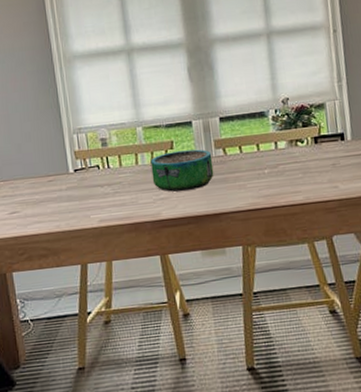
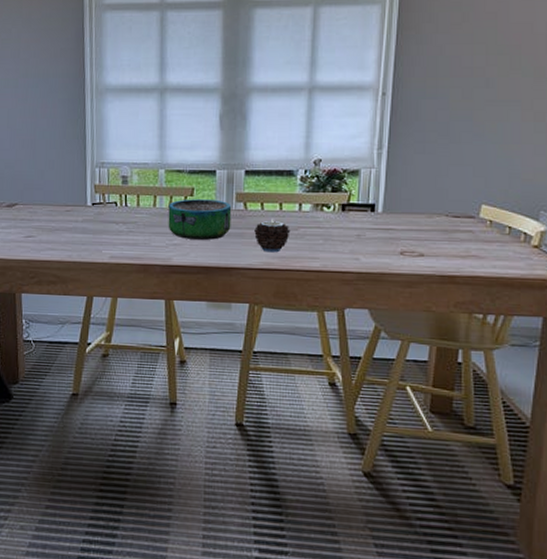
candle: none [236,160,271,193] -> present [254,219,291,253]

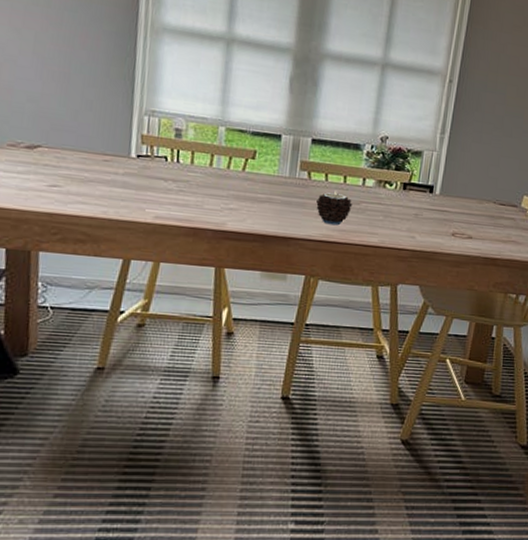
decorative bowl: present [168,199,232,240] -> none [224,161,295,207]

